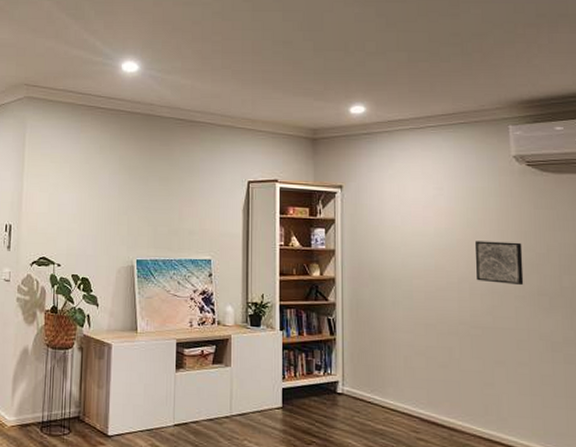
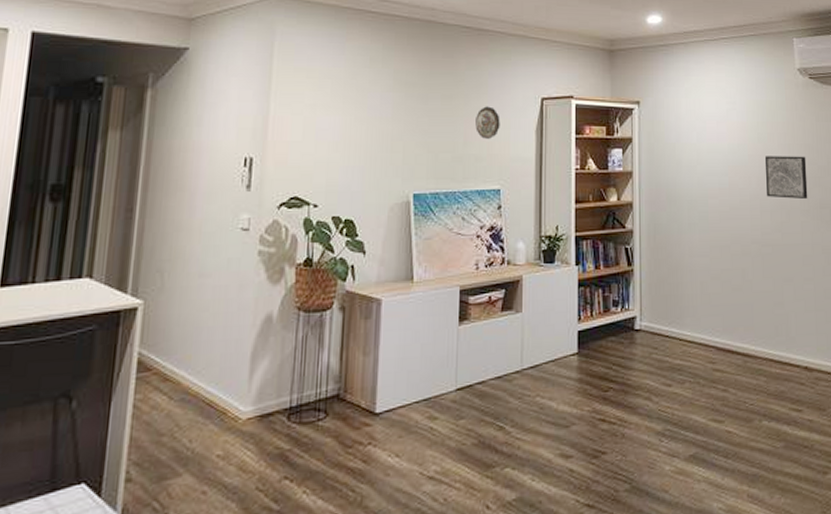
decorative plate: none [189,188,211,217] -> present [475,106,500,140]

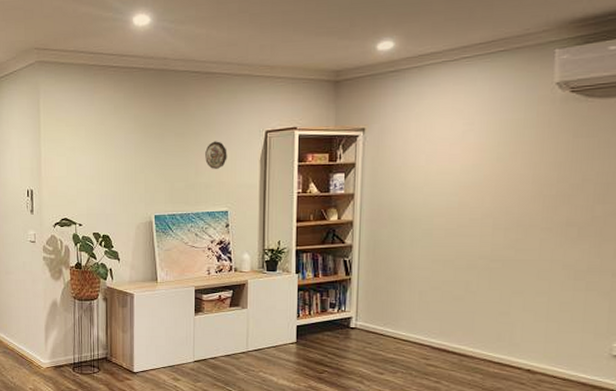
wall art: present [764,156,808,200] -> none [502,174,555,218]

